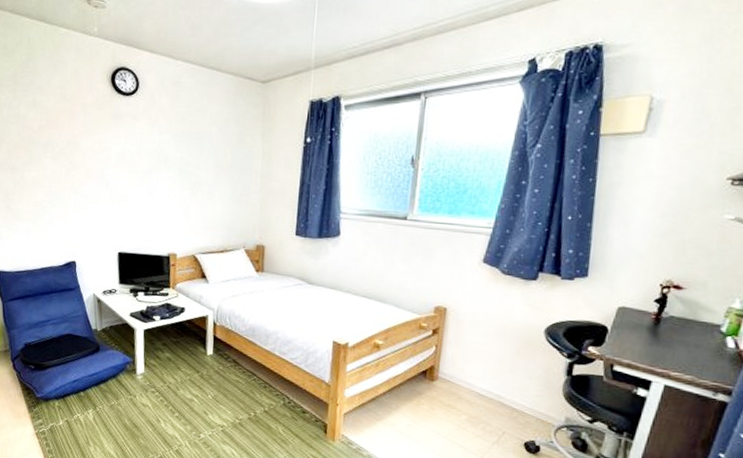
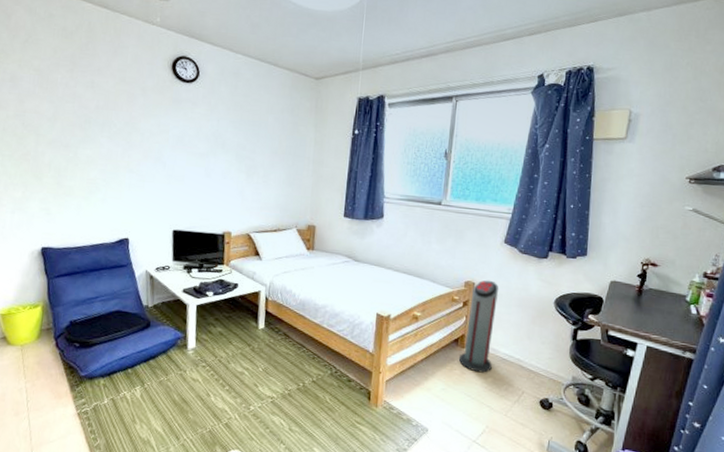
air purifier: none [426,305,475,410] -> present [458,280,498,373]

